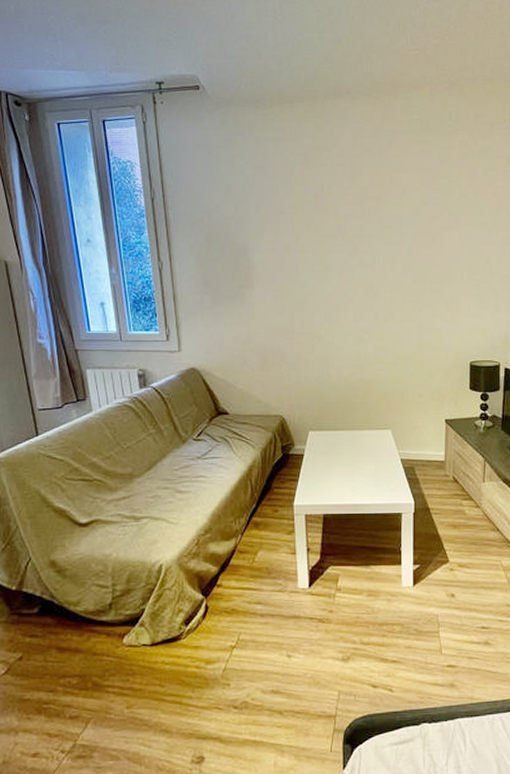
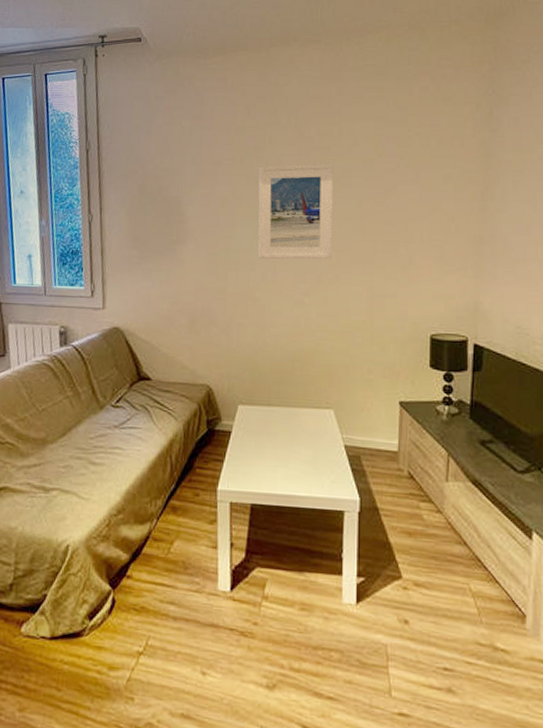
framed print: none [319,212,387,300] -> present [258,163,334,259]

